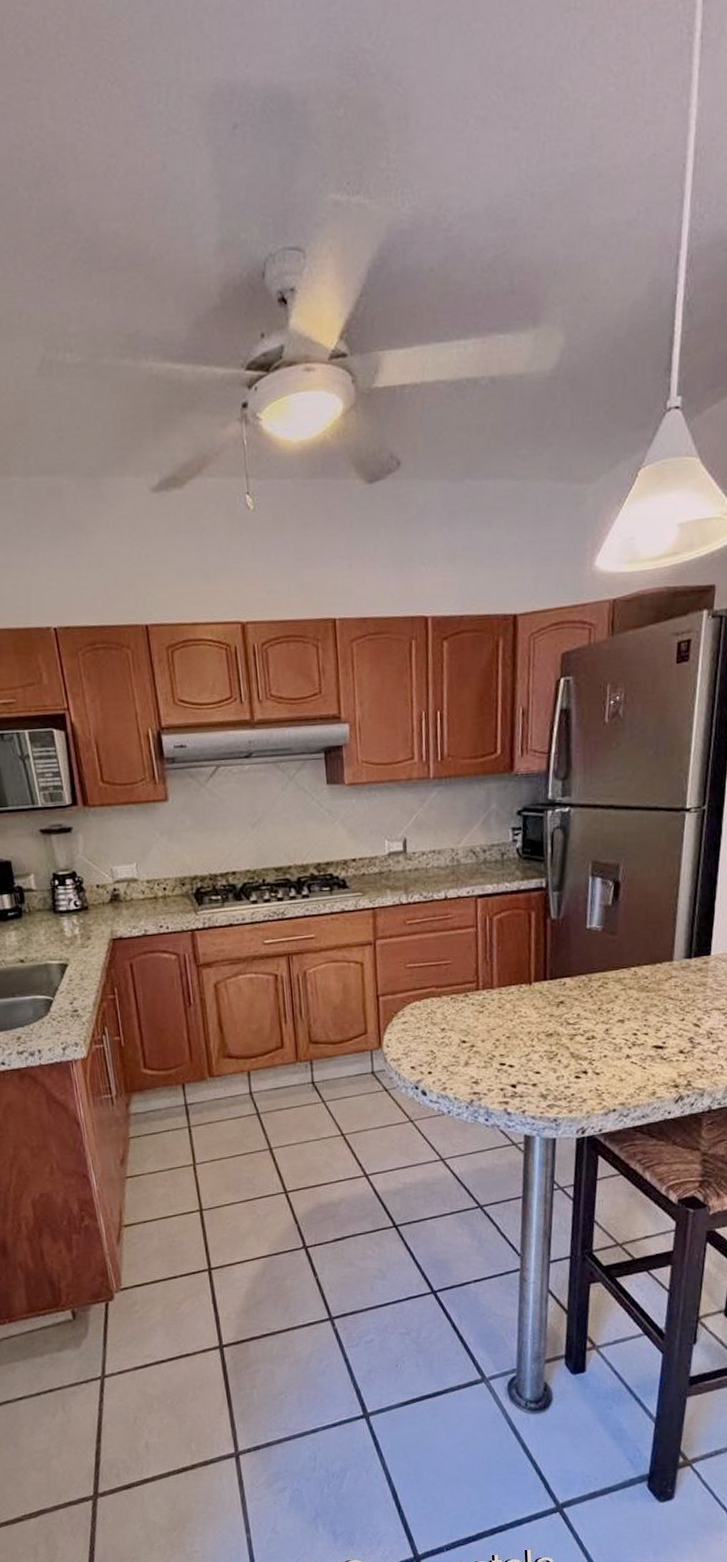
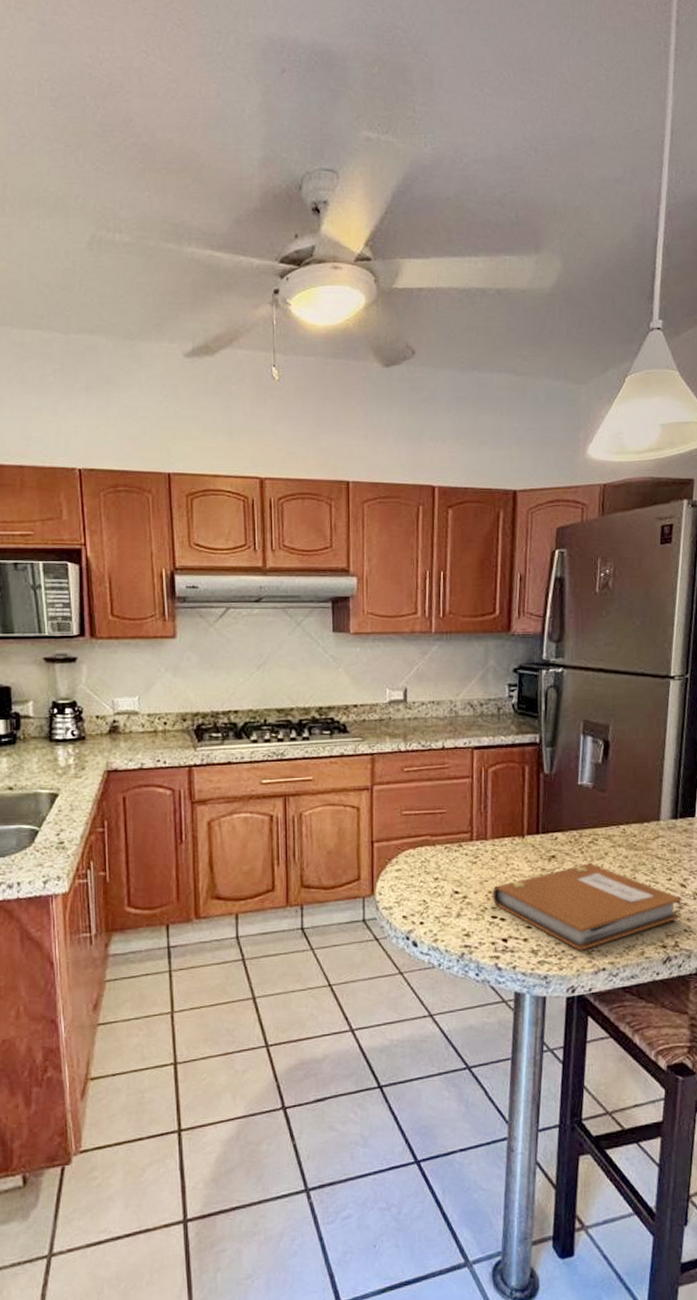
notebook: none [500,1007,695,1093] -> present [493,863,682,951]

